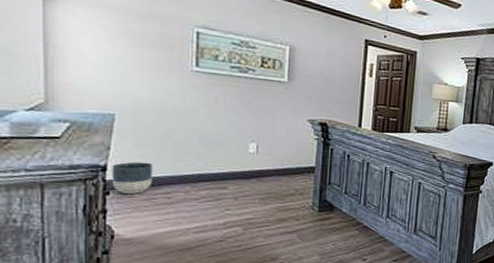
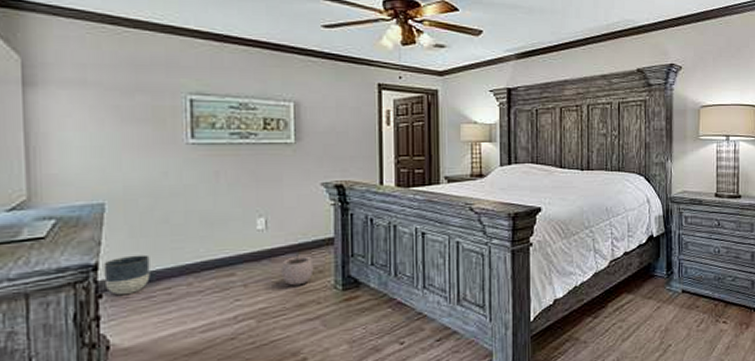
plant pot: none [267,174,296,203] -> present [282,250,314,286]

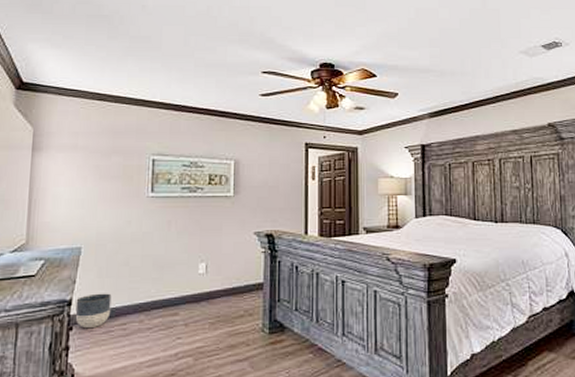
plant pot: present [282,250,314,286] -> none [217,293,245,327]

